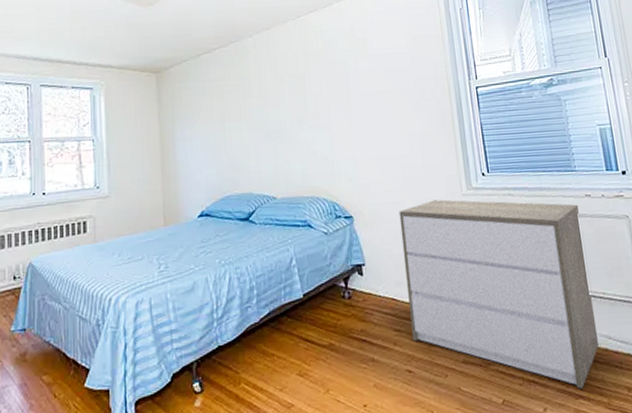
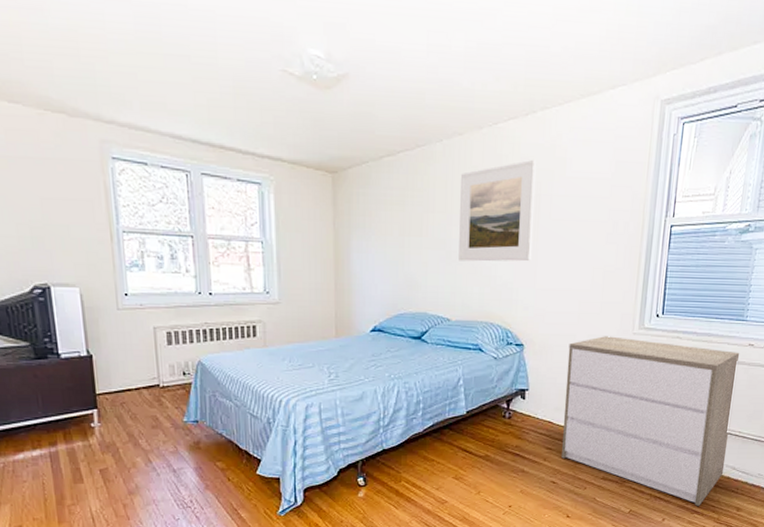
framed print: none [271,42,348,140] -> present [459,159,536,262]

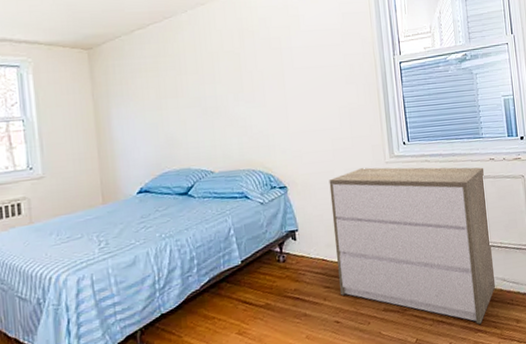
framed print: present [459,159,536,262] -> none [207,19,282,116]

